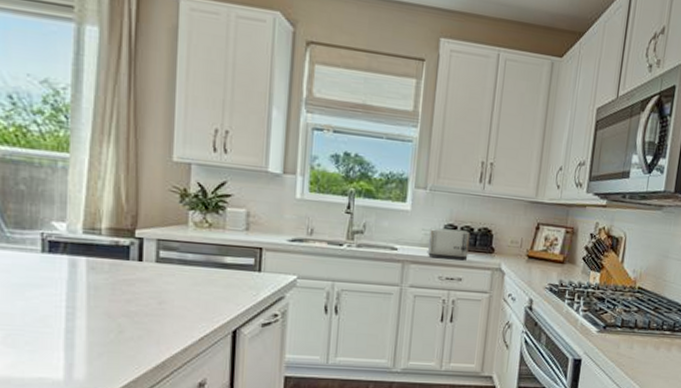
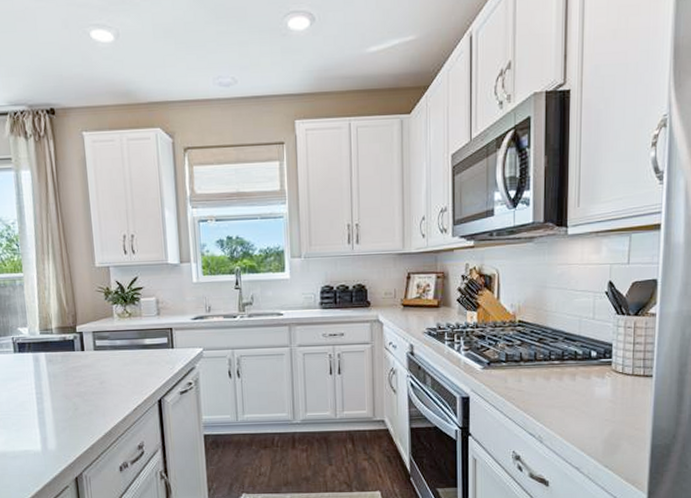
toaster: present [427,227,473,261] -> none [308,289,349,318]

